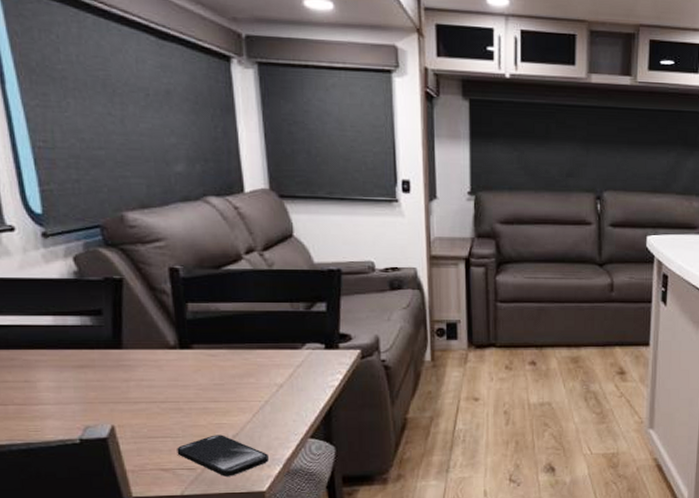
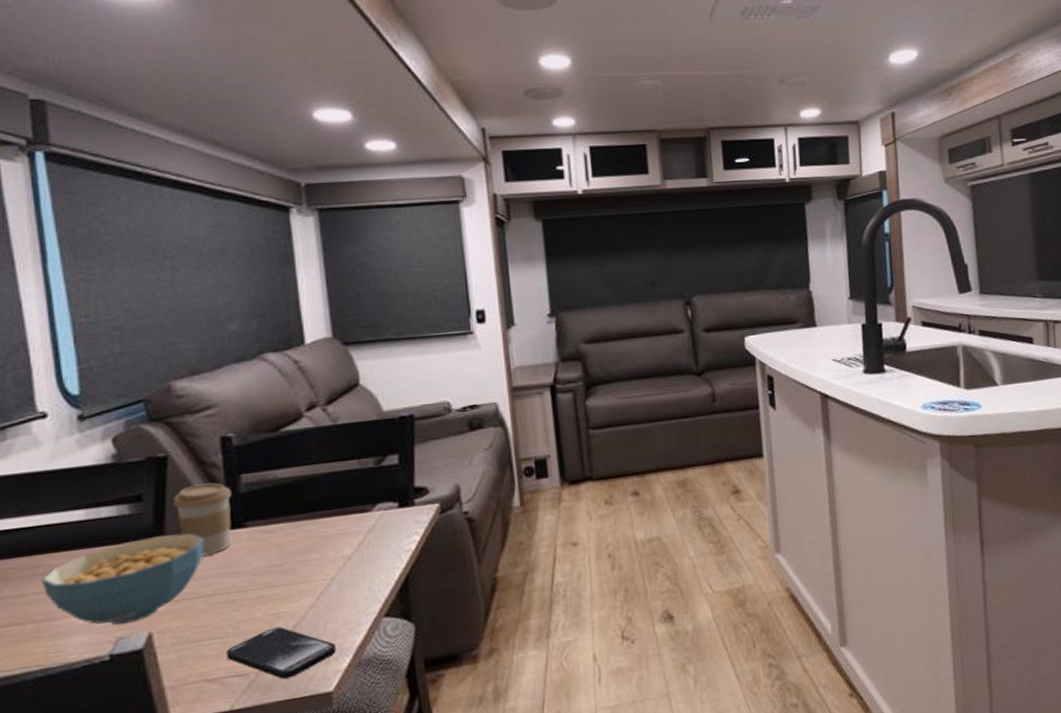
cereal bowl: none [19,347,157,417] -> present [41,533,205,625]
coffee cup: none [129,307,180,369] -> present [174,482,232,556]

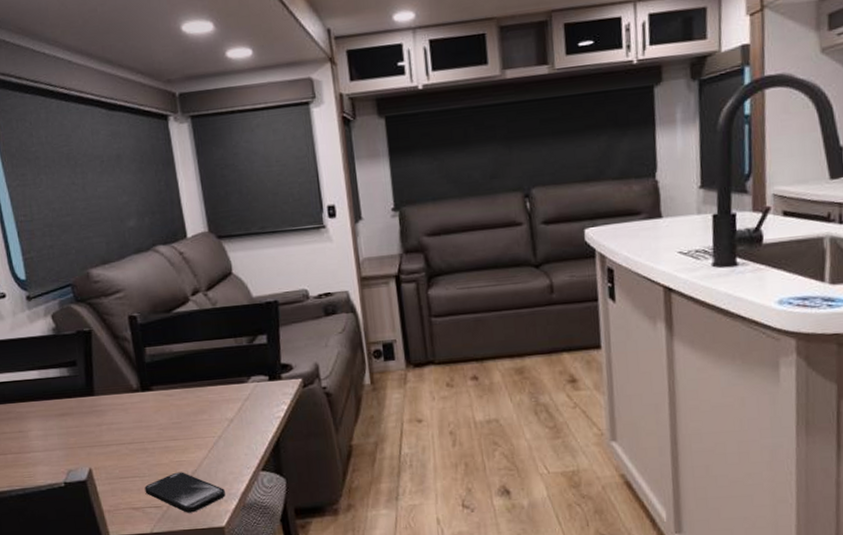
cereal bowl: present [41,533,205,625] -> none [14,393,123,461]
coffee cup: present [174,482,232,556] -> none [98,353,142,412]

